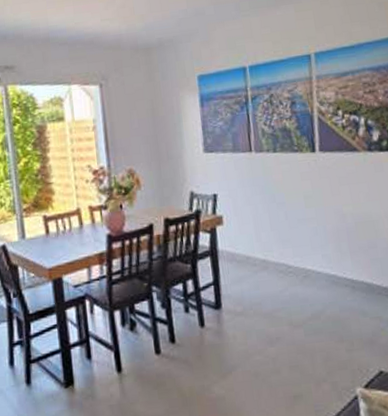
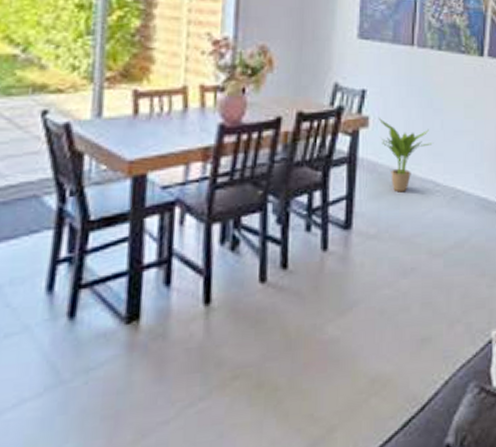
potted plant: none [230,215,280,276] -> present [378,117,433,193]

